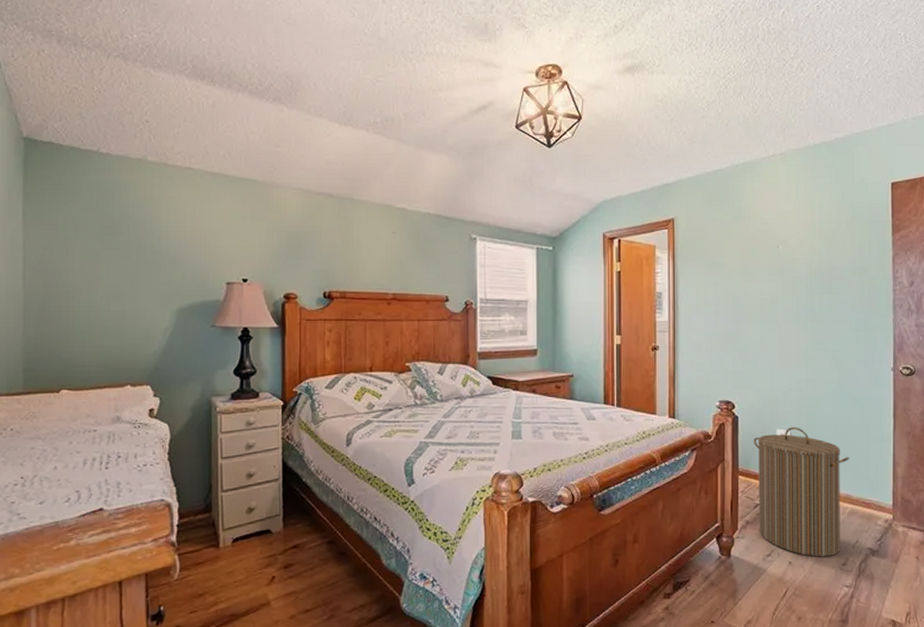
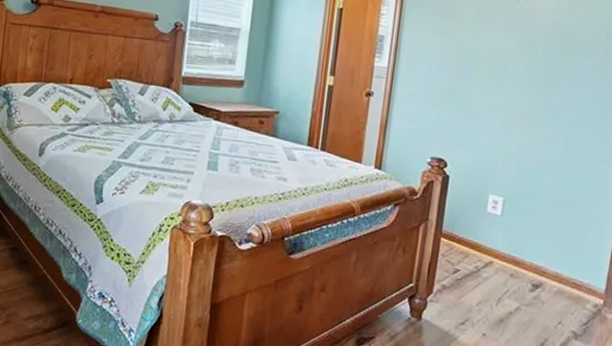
laundry hamper: present [753,427,850,557] -> none [455,194,566,334]

